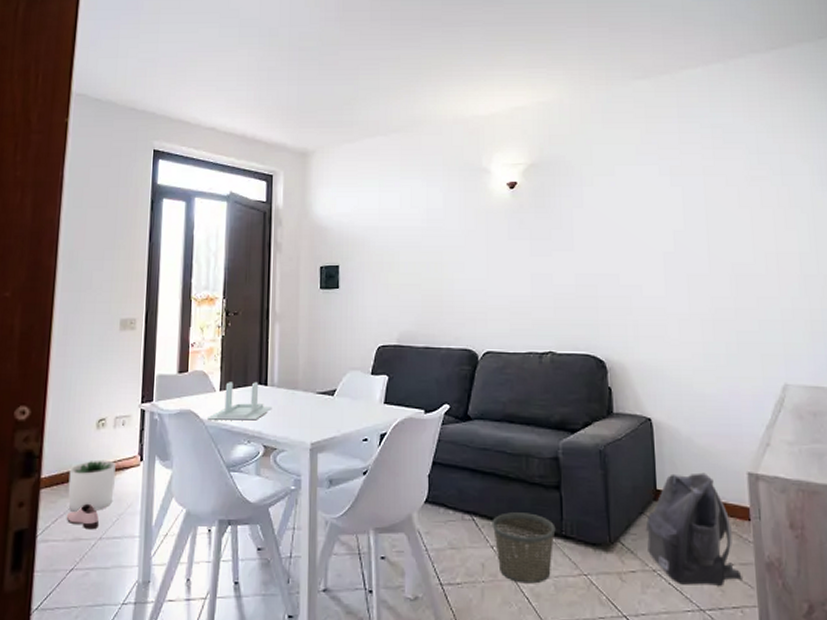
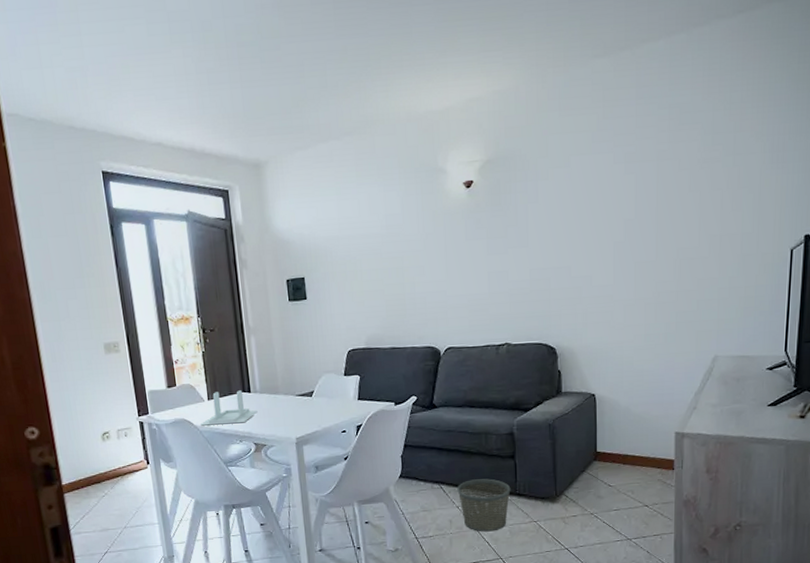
shoe: present [66,503,99,530] -> none [91,501,121,522]
planter: present [68,460,116,513] -> none [86,466,129,510]
backpack: present [645,472,742,586] -> none [586,435,663,522]

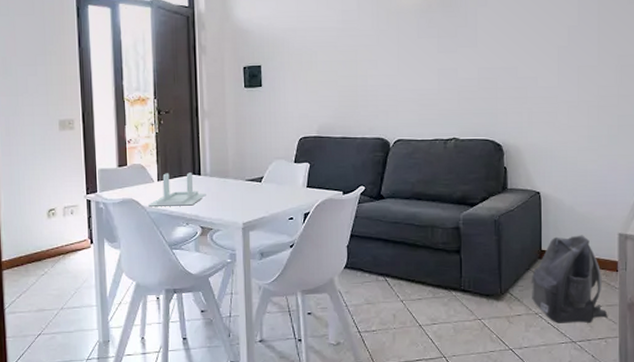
basket: present [457,478,511,532] -> none [402,273,456,328]
backpack: none [586,435,663,522] -> present [531,235,608,323]

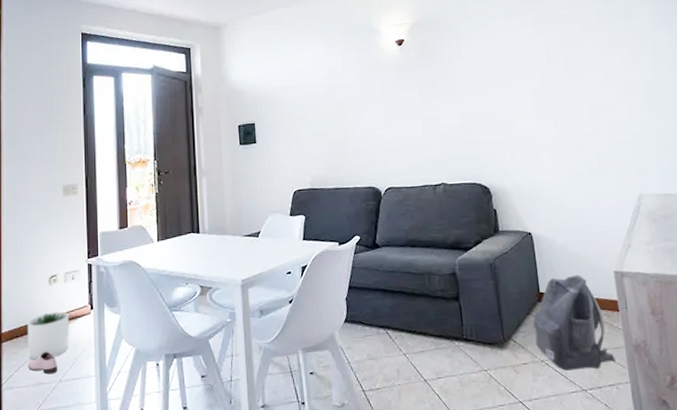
planter: none [27,244,70,289] -> present [27,311,69,361]
shoe: none [29,280,59,302] -> present [27,351,57,375]
napkin holder: present [148,173,206,207] -> none [148,231,205,268]

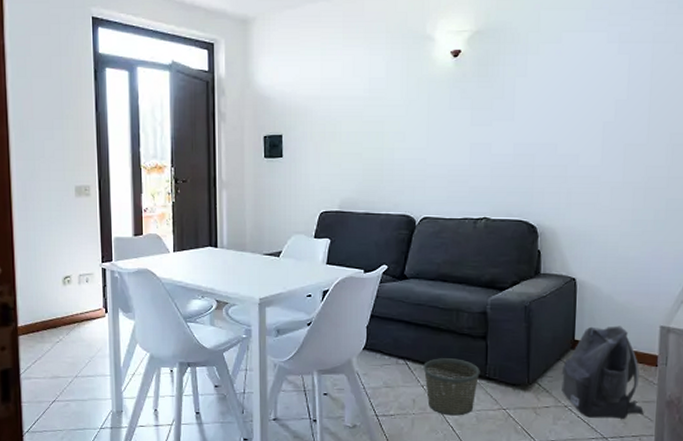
planter: present [27,311,69,361] -> none [42,311,84,356]
shoe: present [27,351,57,375] -> none [44,348,73,370]
basket: none [403,322,458,383] -> present [423,358,480,416]

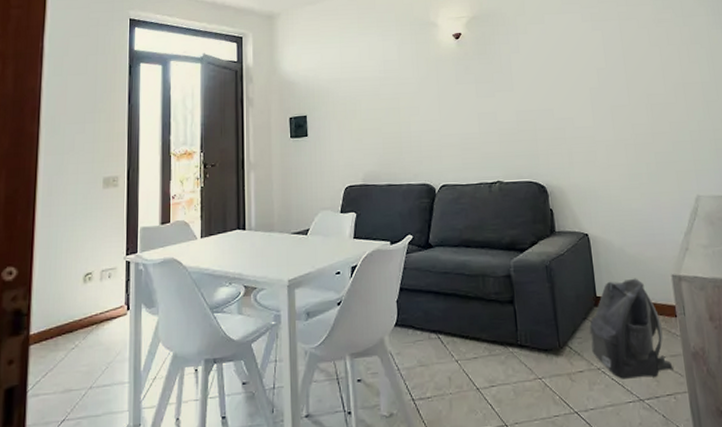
basket: present [423,358,480,416] -> none [455,327,512,392]

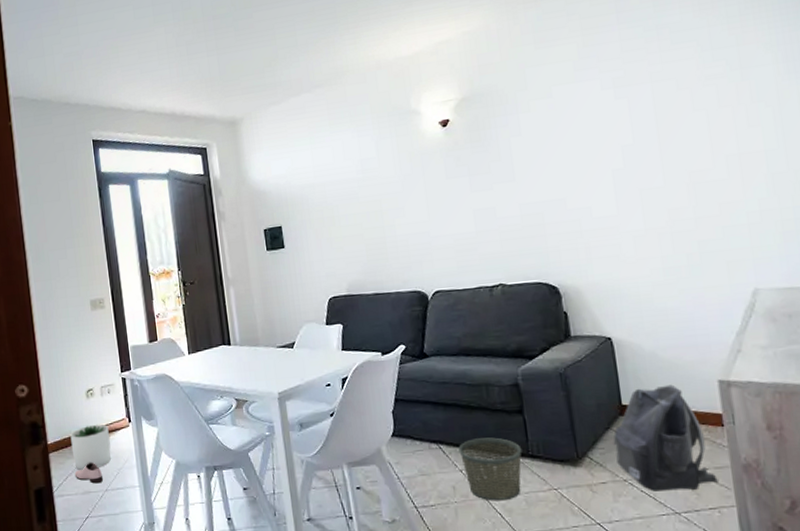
shoe: none [56,355,88,380] -> present [74,462,103,484]
planter: none [57,312,103,366] -> present [70,424,111,471]
basket: none [455,327,512,392] -> present [458,437,522,501]

